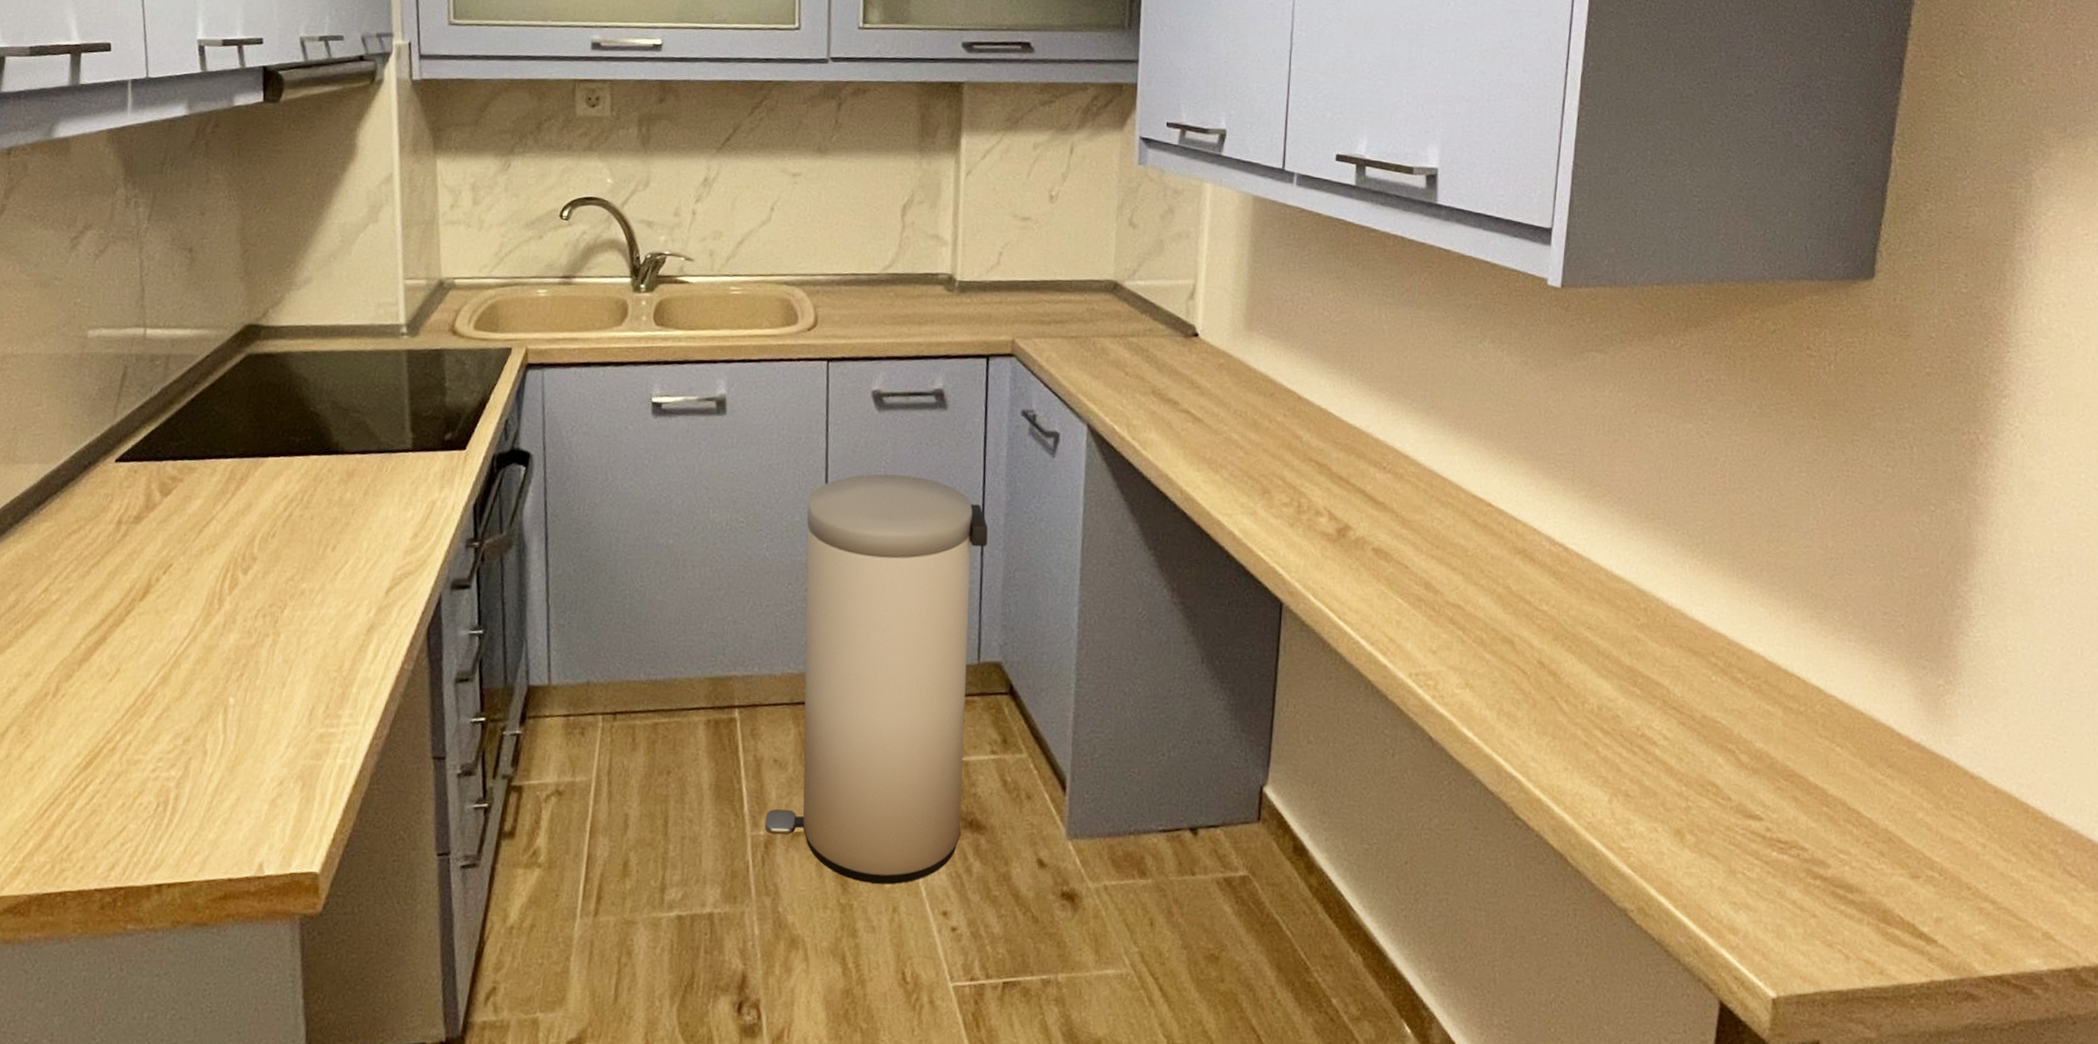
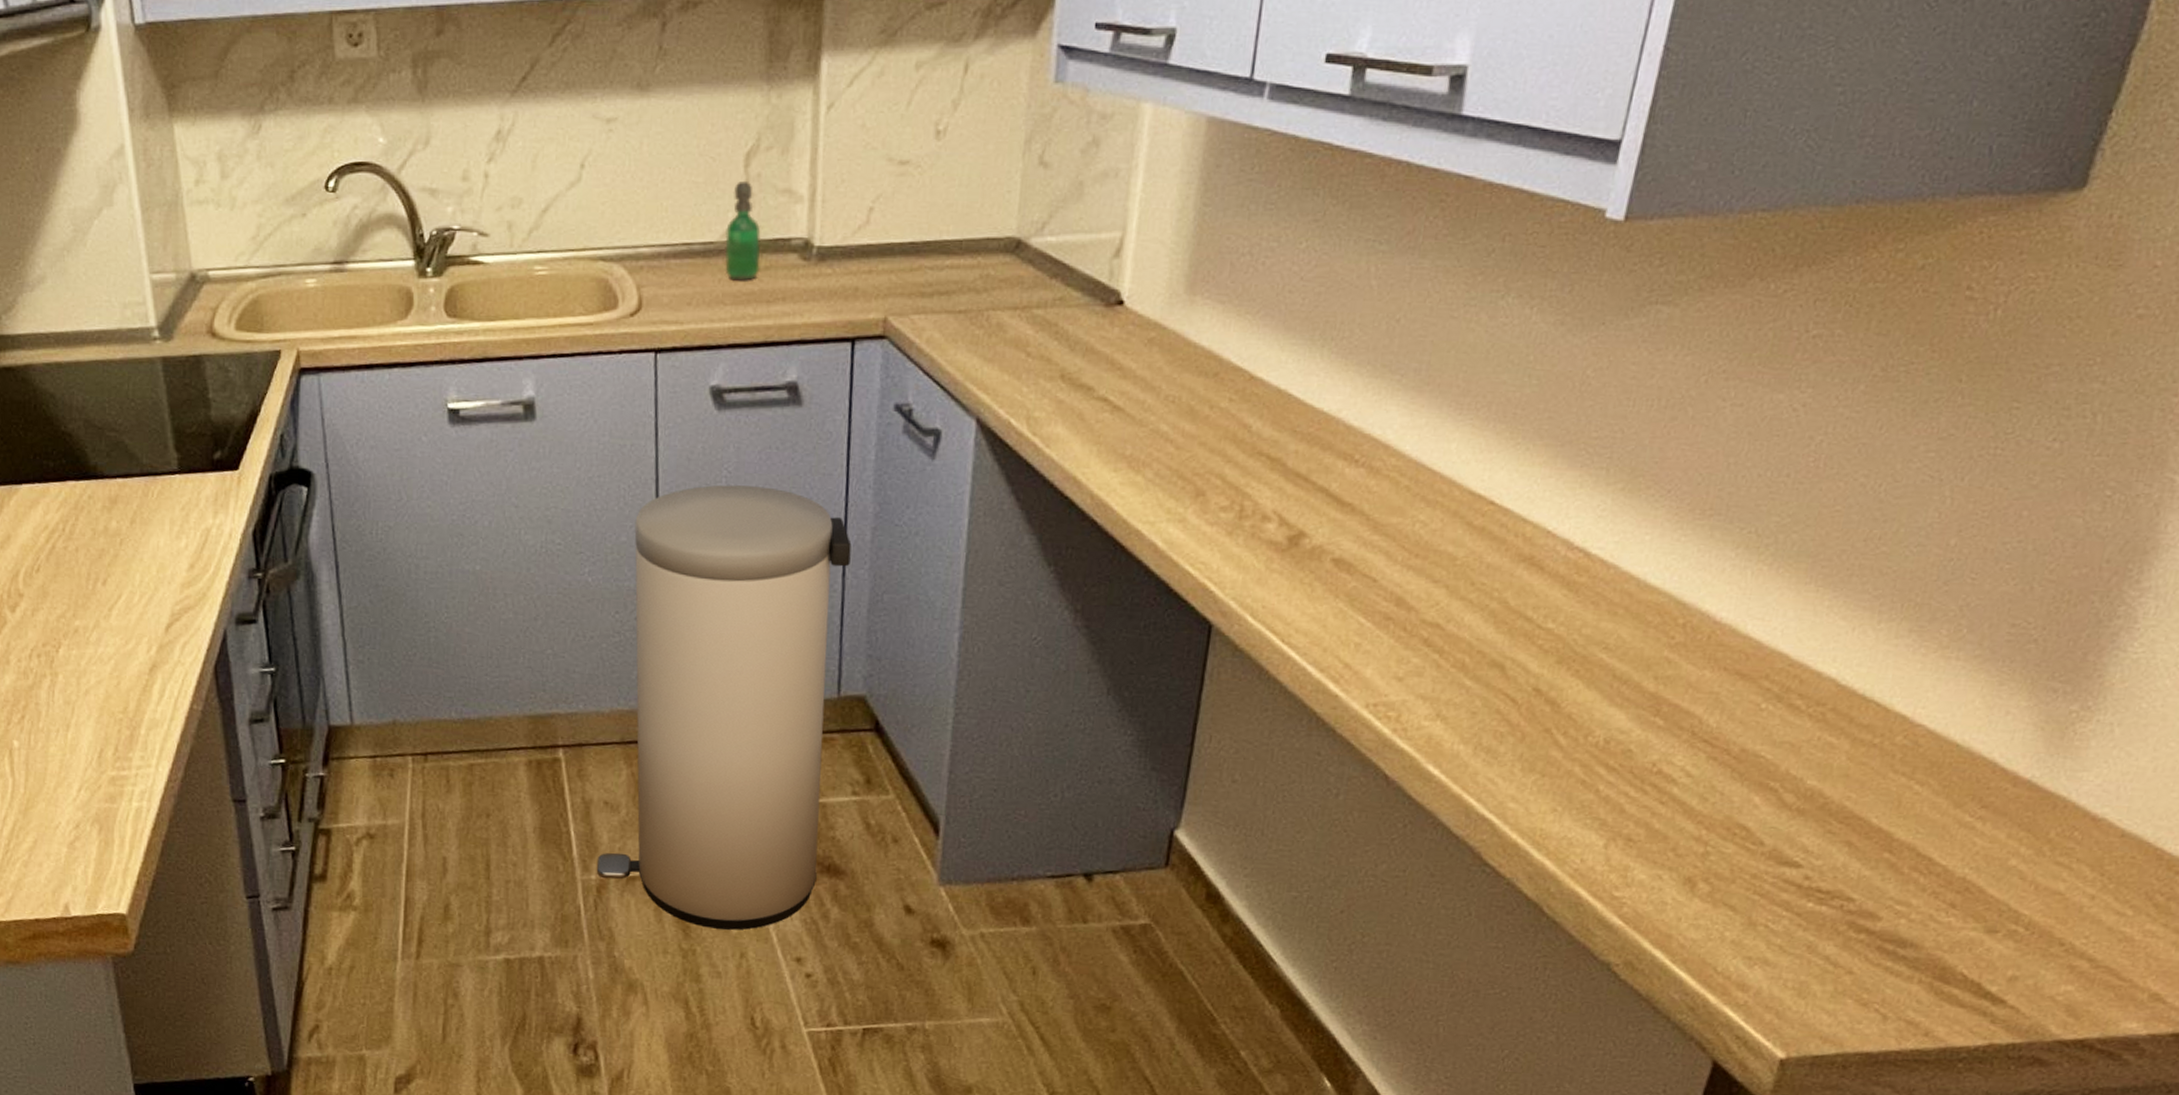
soap dispenser: none [885,226,914,306] -> present [724,180,761,281]

